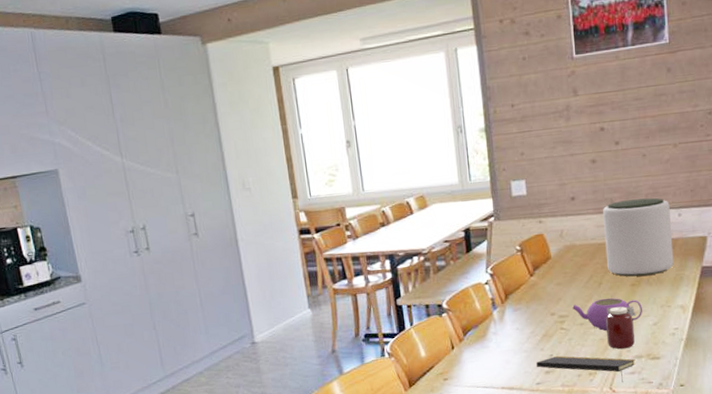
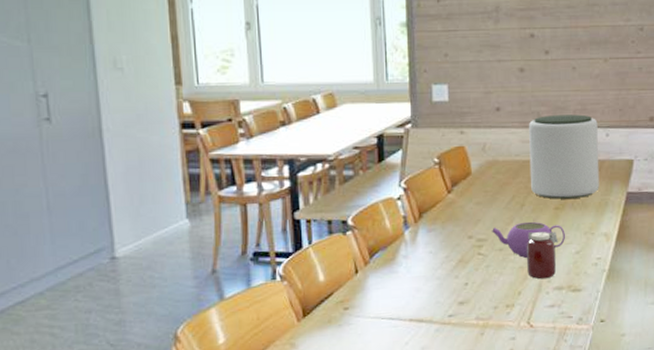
notepad: present [536,355,636,382] -> none [450,284,556,316]

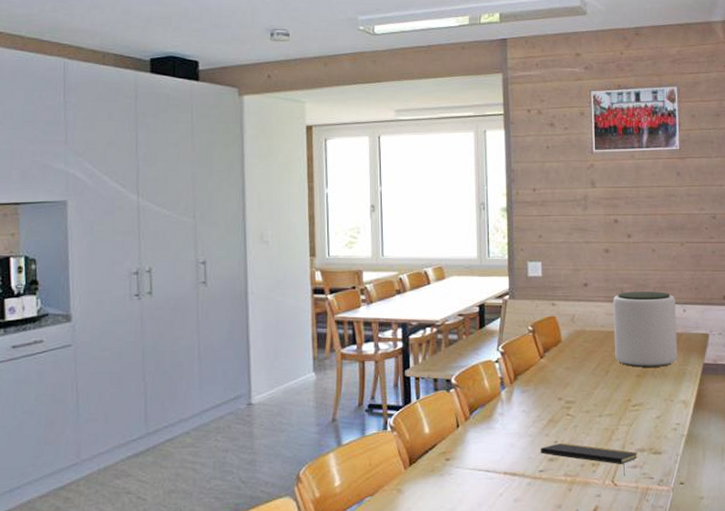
notepad: none [450,284,556,316] -> present [541,443,638,476]
teapot: present [492,221,566,259] -> none [579,387,647,421]
jar: present [527,231,559,280] -> none [611,396,641,441]

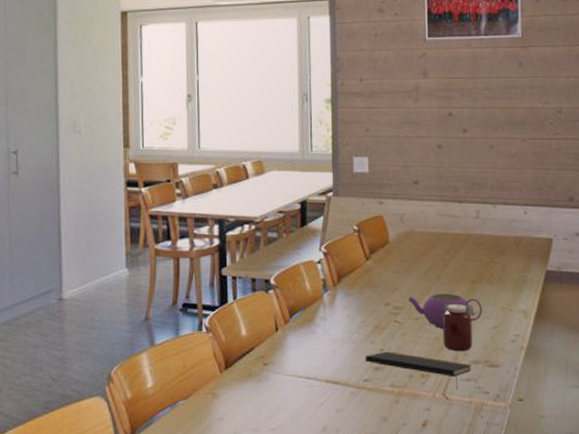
teapot: none [579,387,647,421] -> present [408,293,483,330]
jar: none [611,396,641,441] -> present [443,303,476,352]
plant pot: present [613,291,678,367] -> none [447,191,517,273]

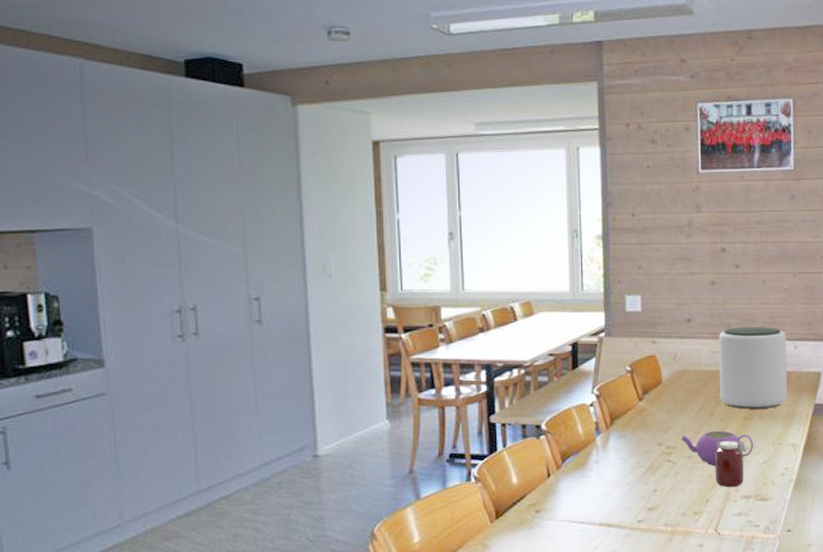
notepad: present [366,351,472,389] -> none [639,491,743,524]
plant pot: none [447,191,517,273] -> present [719,327,787,409]

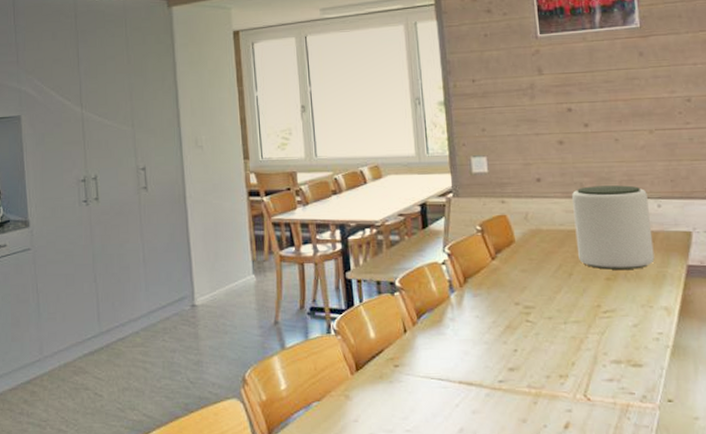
teapot: present [681,430,754,467] -> none [539,291,621,329]
jar: present [716,440,747,488] -> none [578,301,613,351]

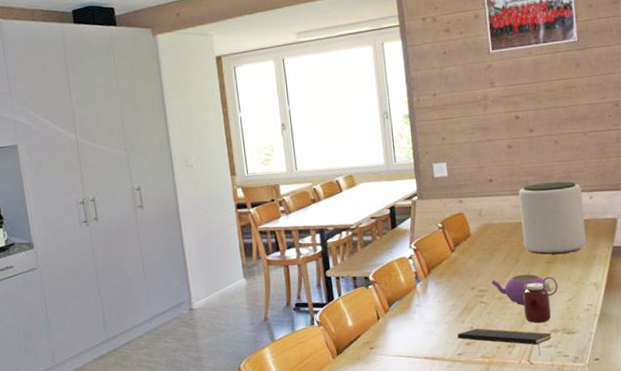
notepad: none [499,352,614,390] -> present [458,328,552,355]
teapot: none [539,291,621,329] -> present [491,274,558,306]
jar: none [578,301,613,351] -> present [523,282,552,324]

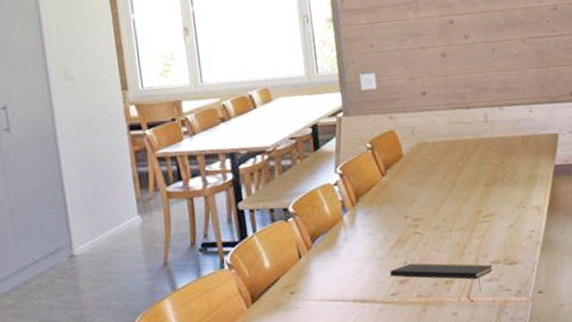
teapot: present [491,274,558,306] -> none [426,199,499,235]
plant pot: present [519,181,587,255] -> none [455,93,527,176]
jar: present [523,282,552,324] -> none [461,207,492,255]

